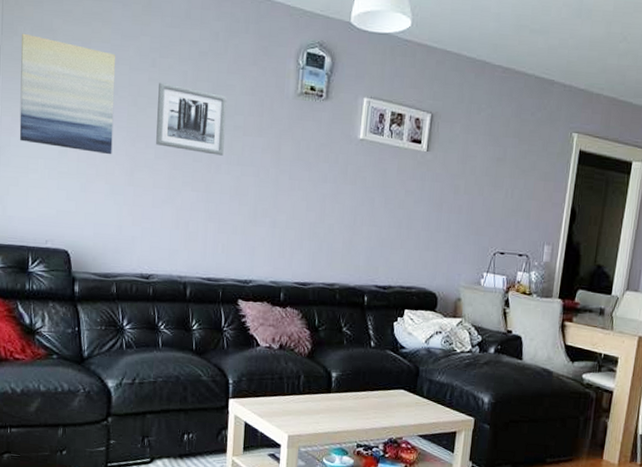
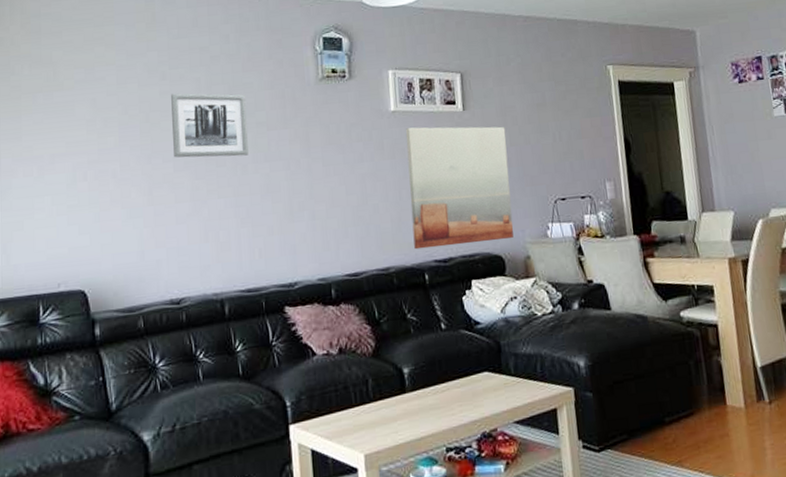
wall art: present [19,33,116,155] -> none [18,71,127,182]
wall art: none [359,158,463,279] -> present [405,126,514,250]

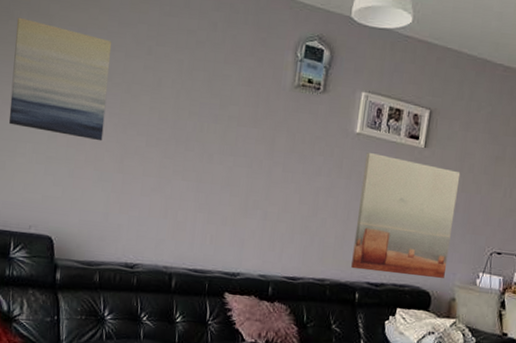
wall art: none [18,71,127,182] -> present [8,17,112,141]
wall art: present [171,93,249,158] -> none [148,70,224,146]

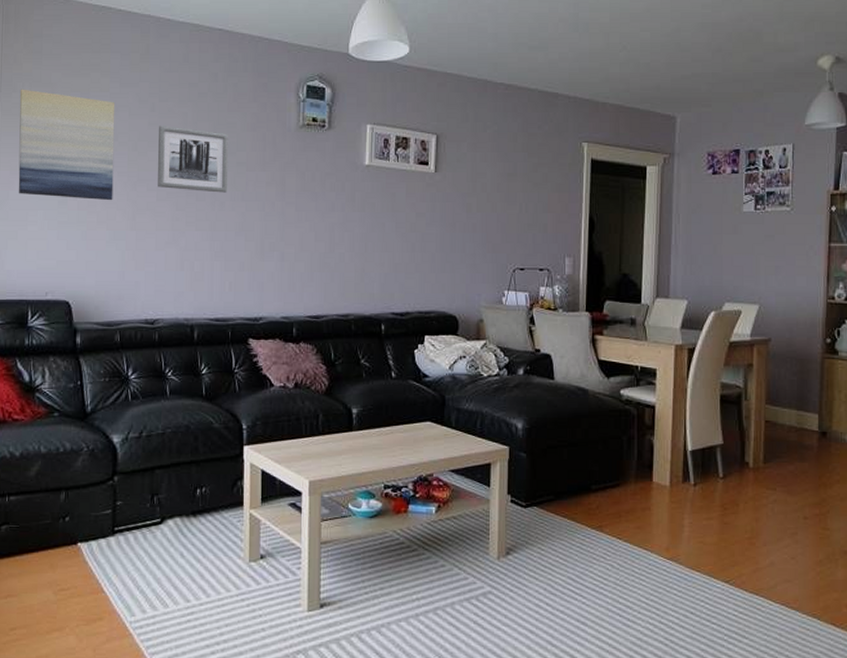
wall art: none [148,70,224,146] -> present [158,126,229,193]
wall art: present [351,153,461,278] -> none [374,183,474,301]

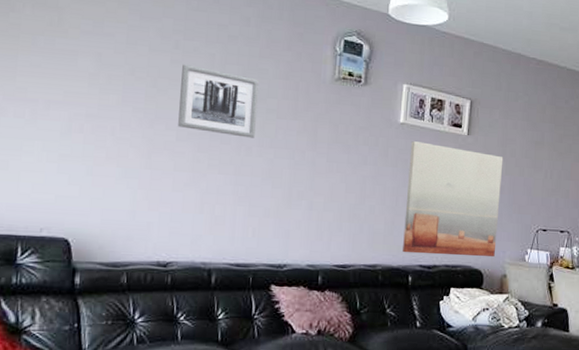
wall art: present [18,89,115,201] -> none [11,9,134,137]
wall art: none [374,183,474,301] -> present [403,141,504,257]

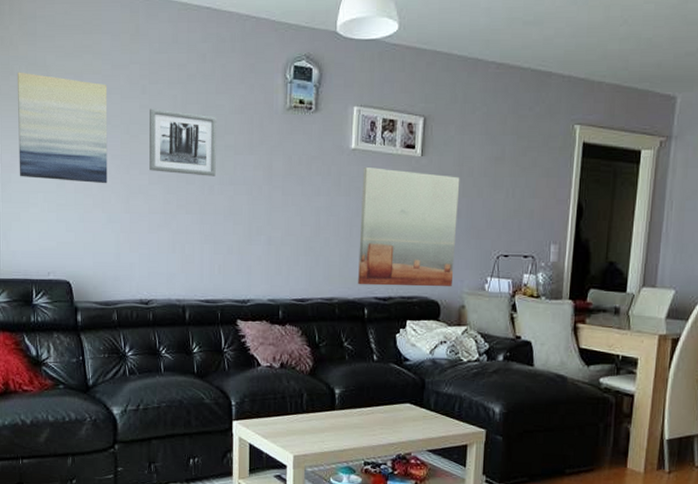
wall art: none [11,9,134,137] -> present [17,72,108,184]

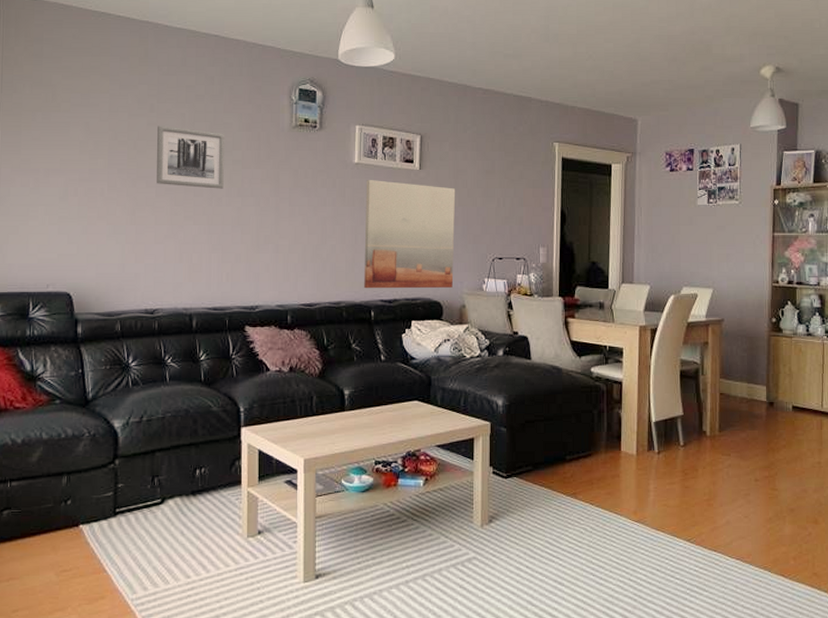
wall art: present [17,72,108,184] -> none [19,90,115,197]

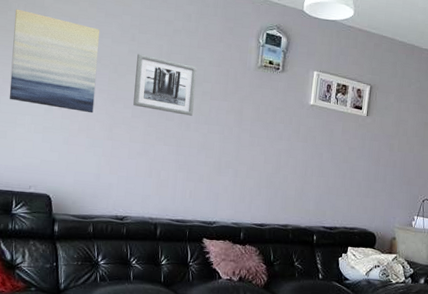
wall art: none [19,90,115,197] -> present [9,9,100,114]
wall art: present [364,180,456,289] -> none [309,121,397,221]

